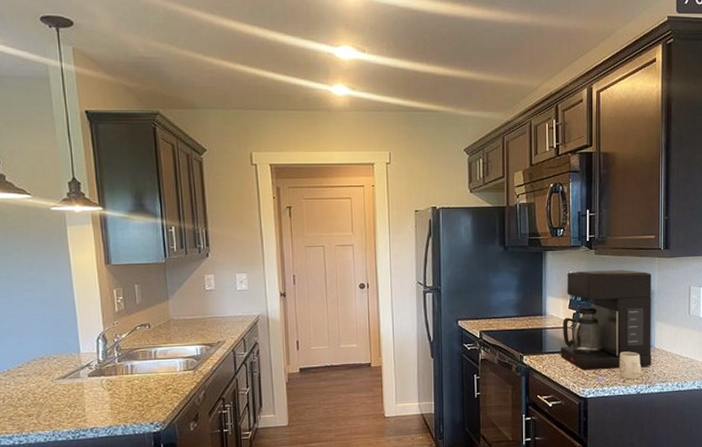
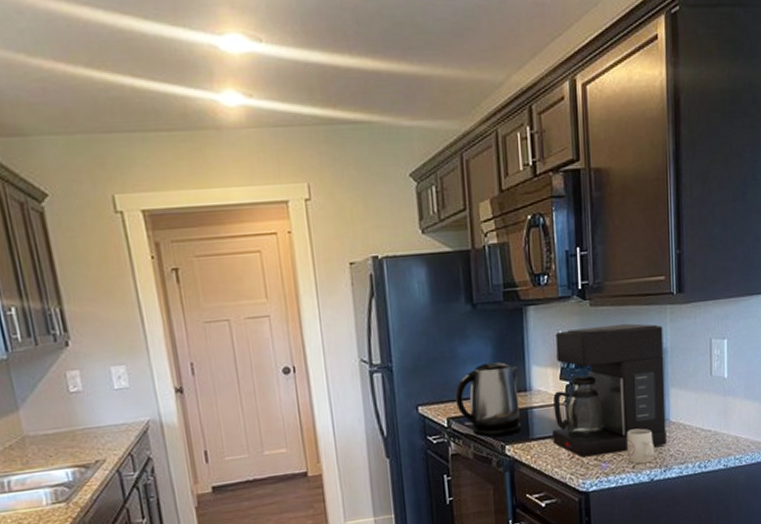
kettle: none [487,291,537,348] -> present [455,362,522,437]

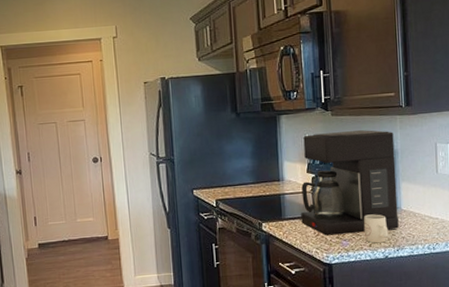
kettle: present [455,362,522,437] -> none [222,157,276,216]

